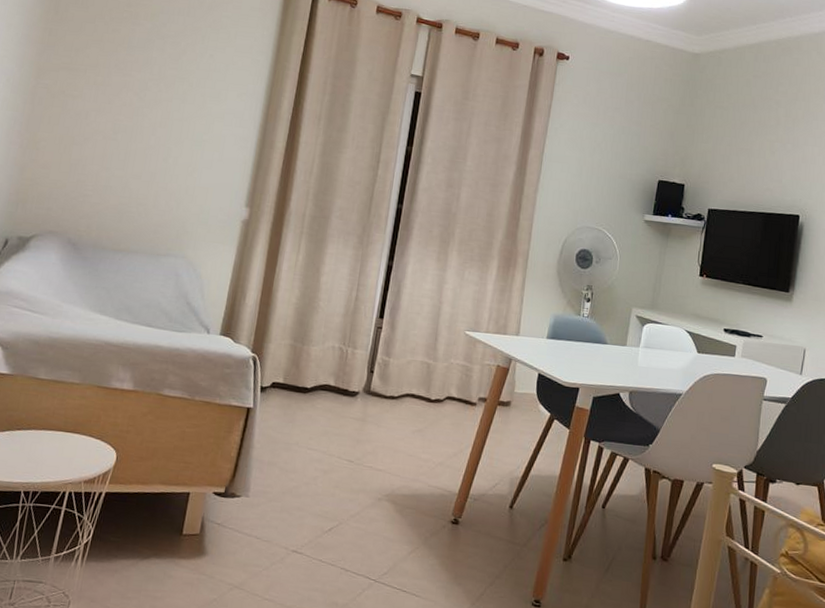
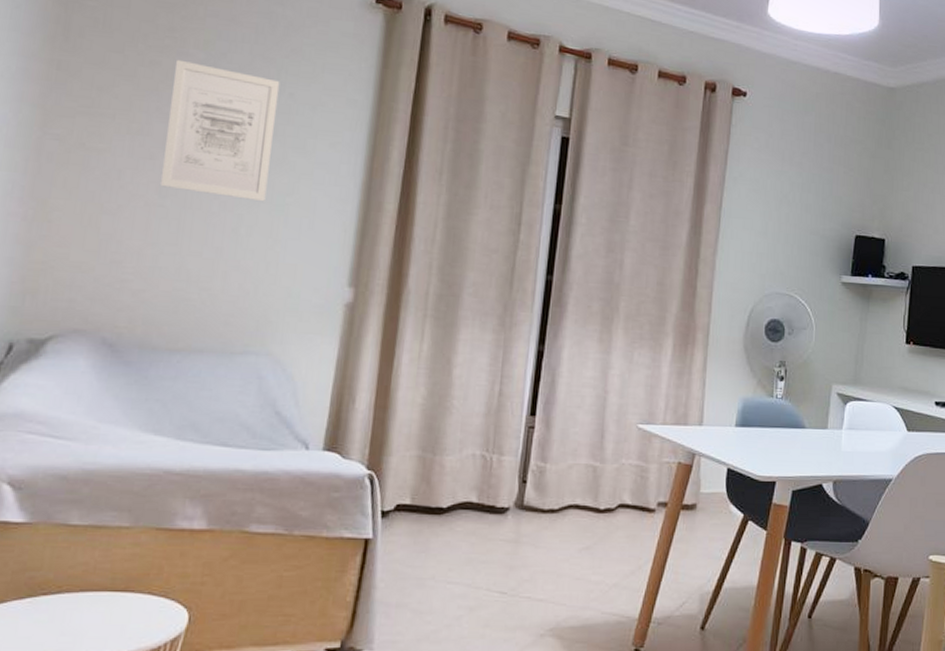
wall art: none [115,28,204,139] -> present [161,59,280,202]

